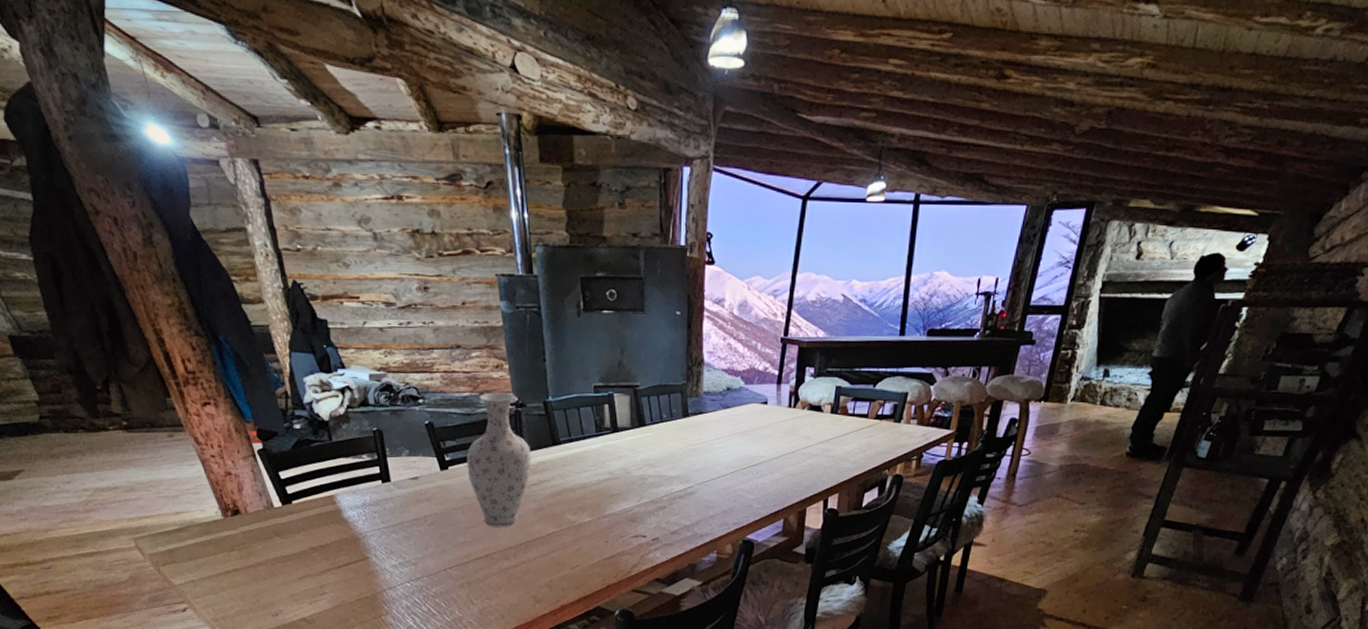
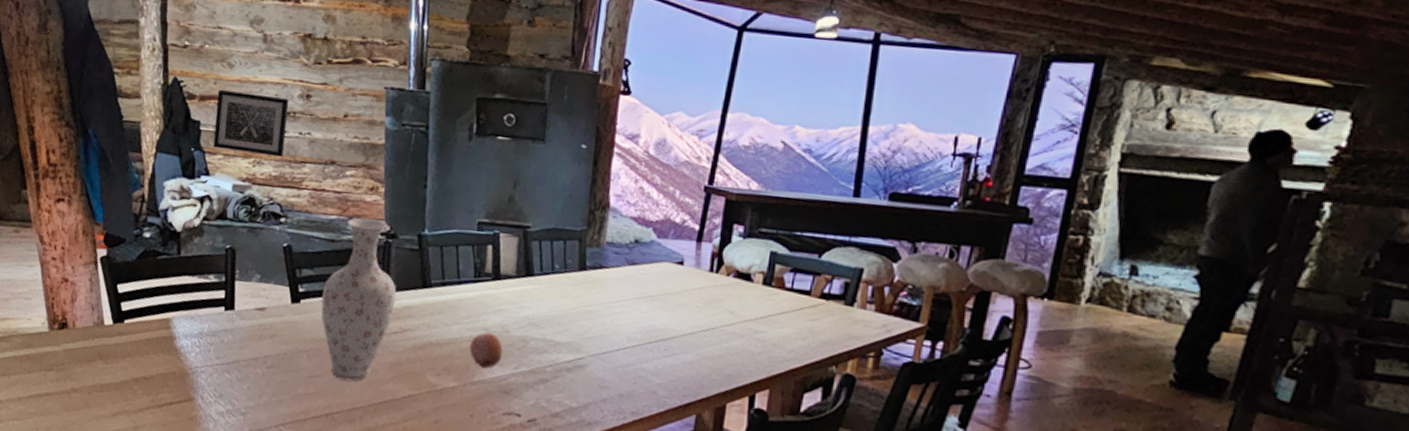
wall art: none [338,288,412,346] -> present [213,89,290,158]
fruit: none [598,476,627,504] -> present [469,332,504,369]

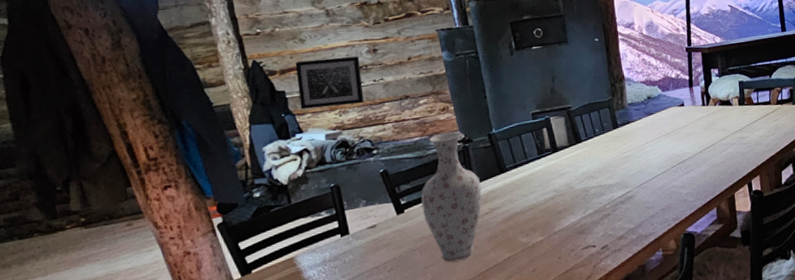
fruit: present [469,332,504,369] -> none [546,192,573,220]

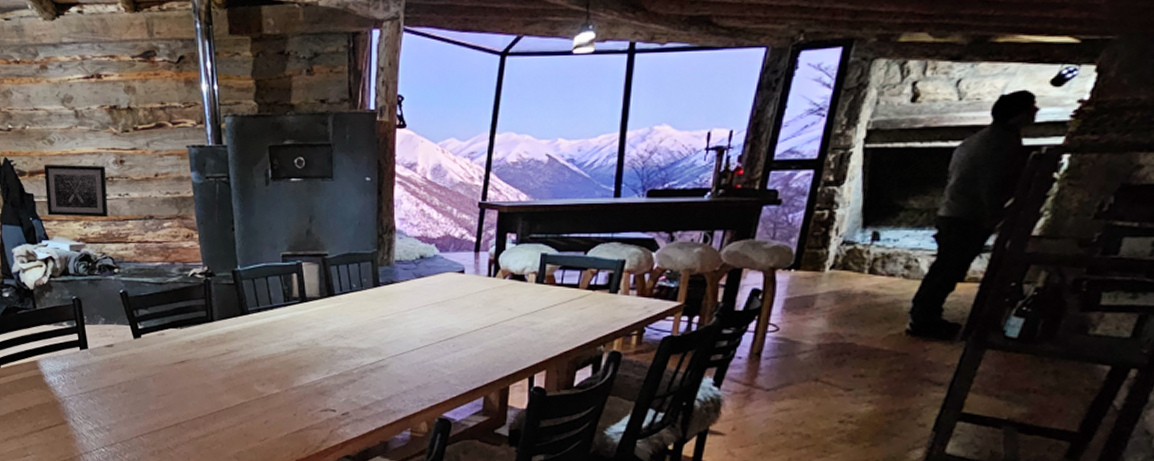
vase: present [420,131,482,263] -> none [157,262,220,397]

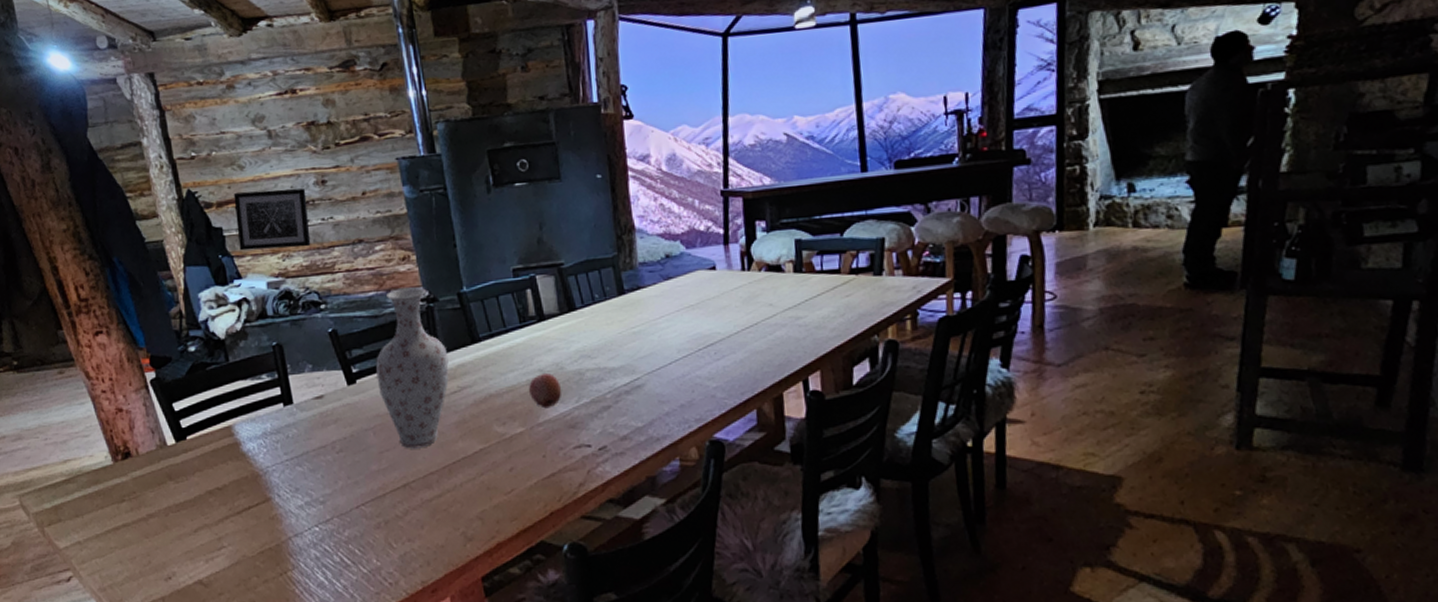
vase: none [157,262,220,397] -> present [375,287,449,449]
fruit: none [286,347,316,376] -> present [528,373,562,409]

